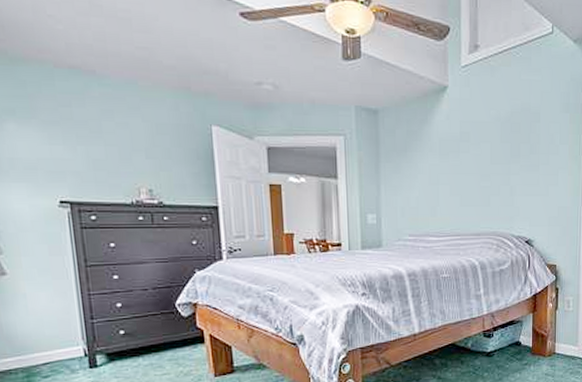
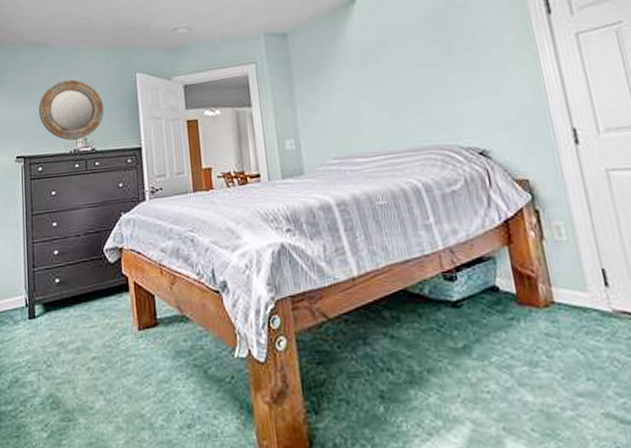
home mirror: none [86,120,174,190] -> present [38,79,105,141]

